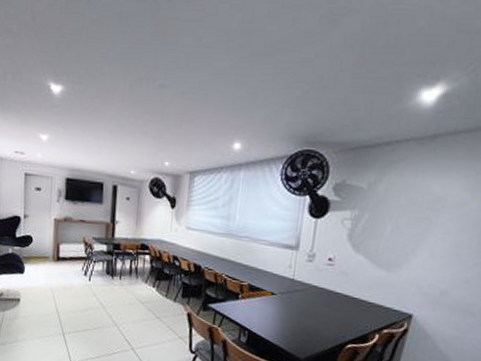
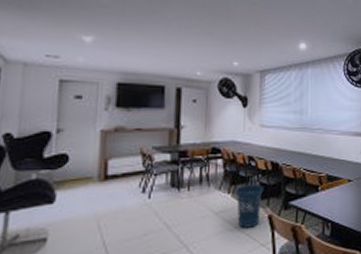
trash bin: none [159,282,186,321] -> present [235,185,264,228]

